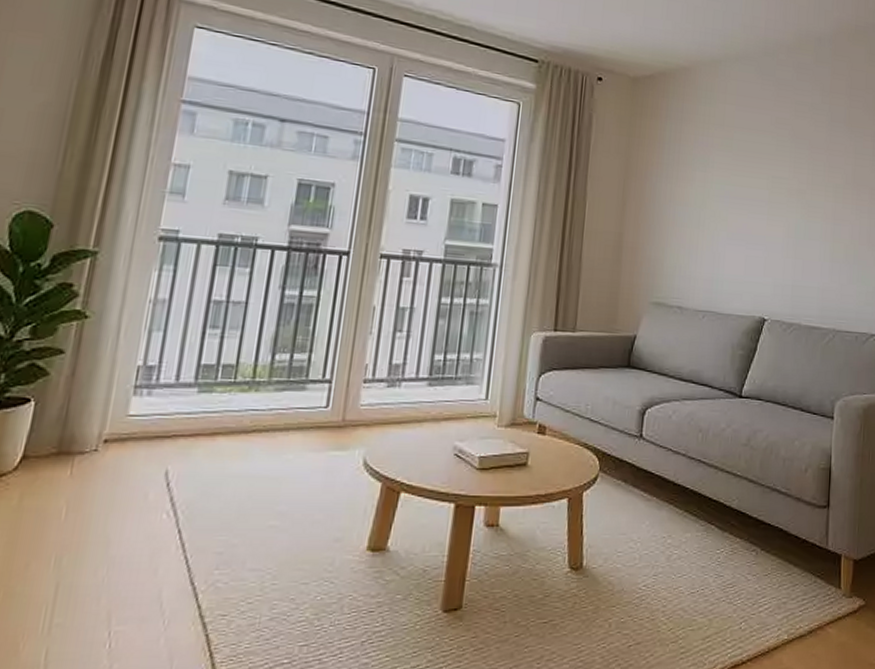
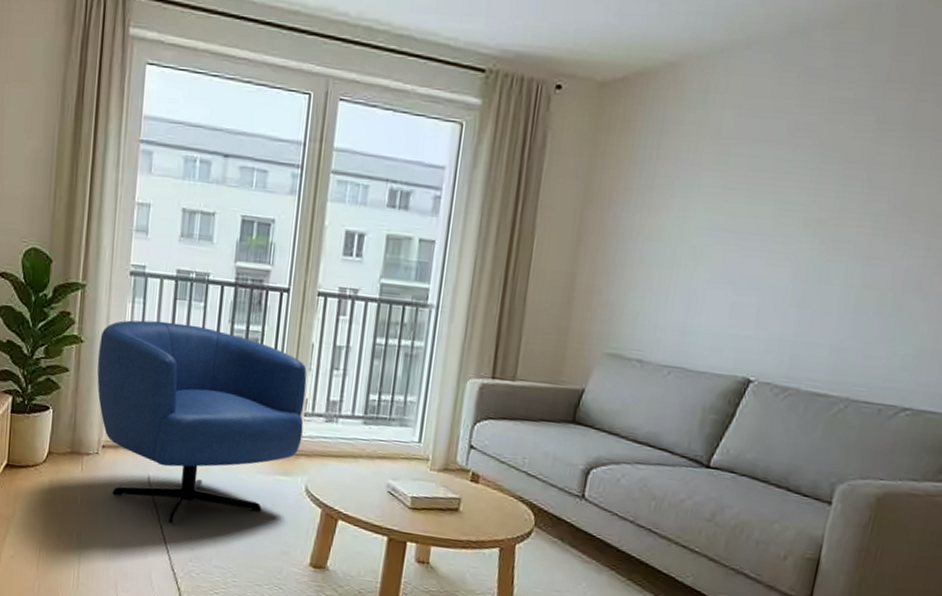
armchair: none [103,289,367,525] -> present [97,320,307,524]

